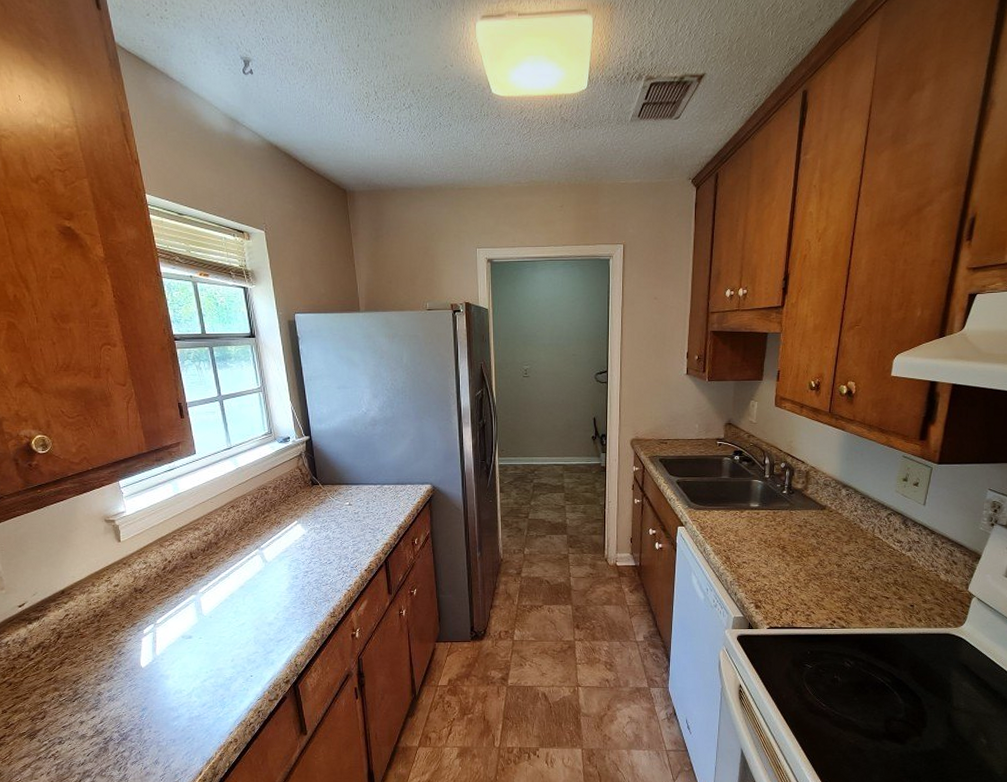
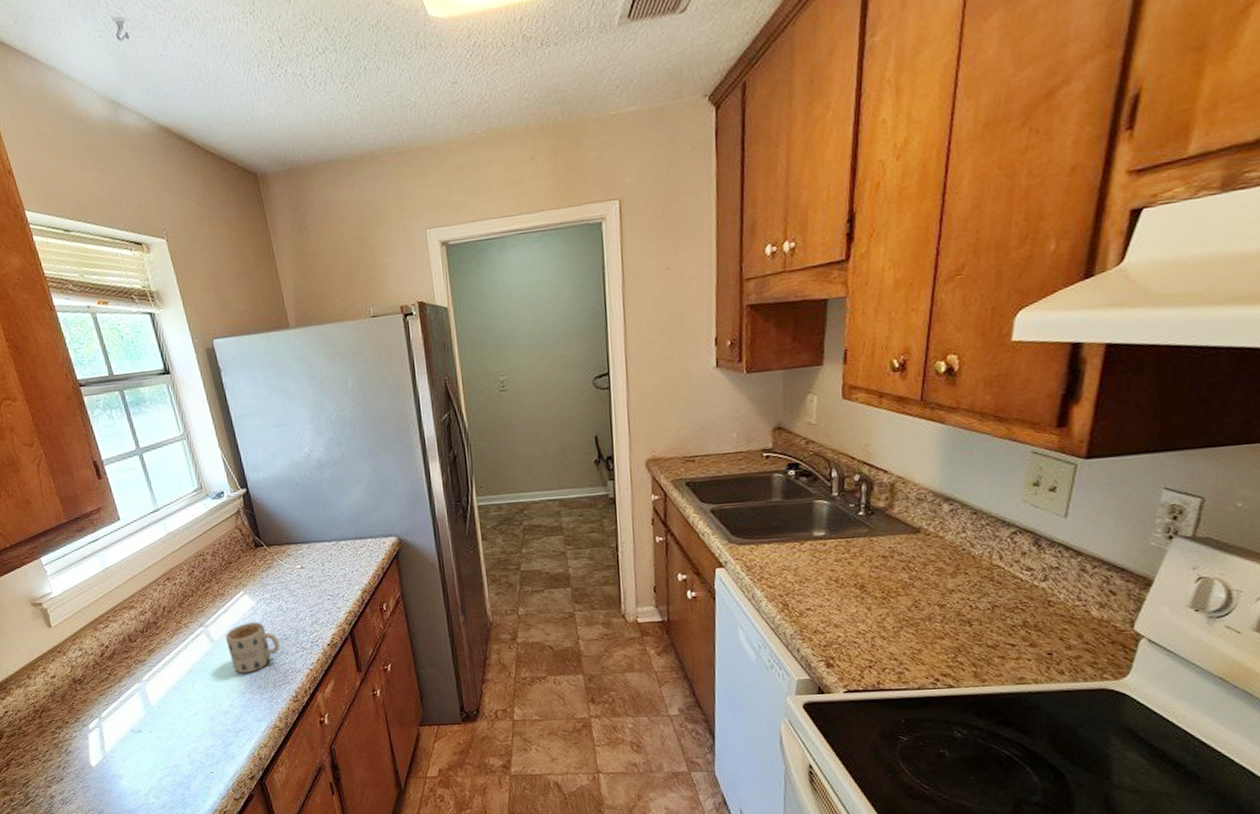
mug: none [277,548,324,591] -> present [225,622,280,673]

